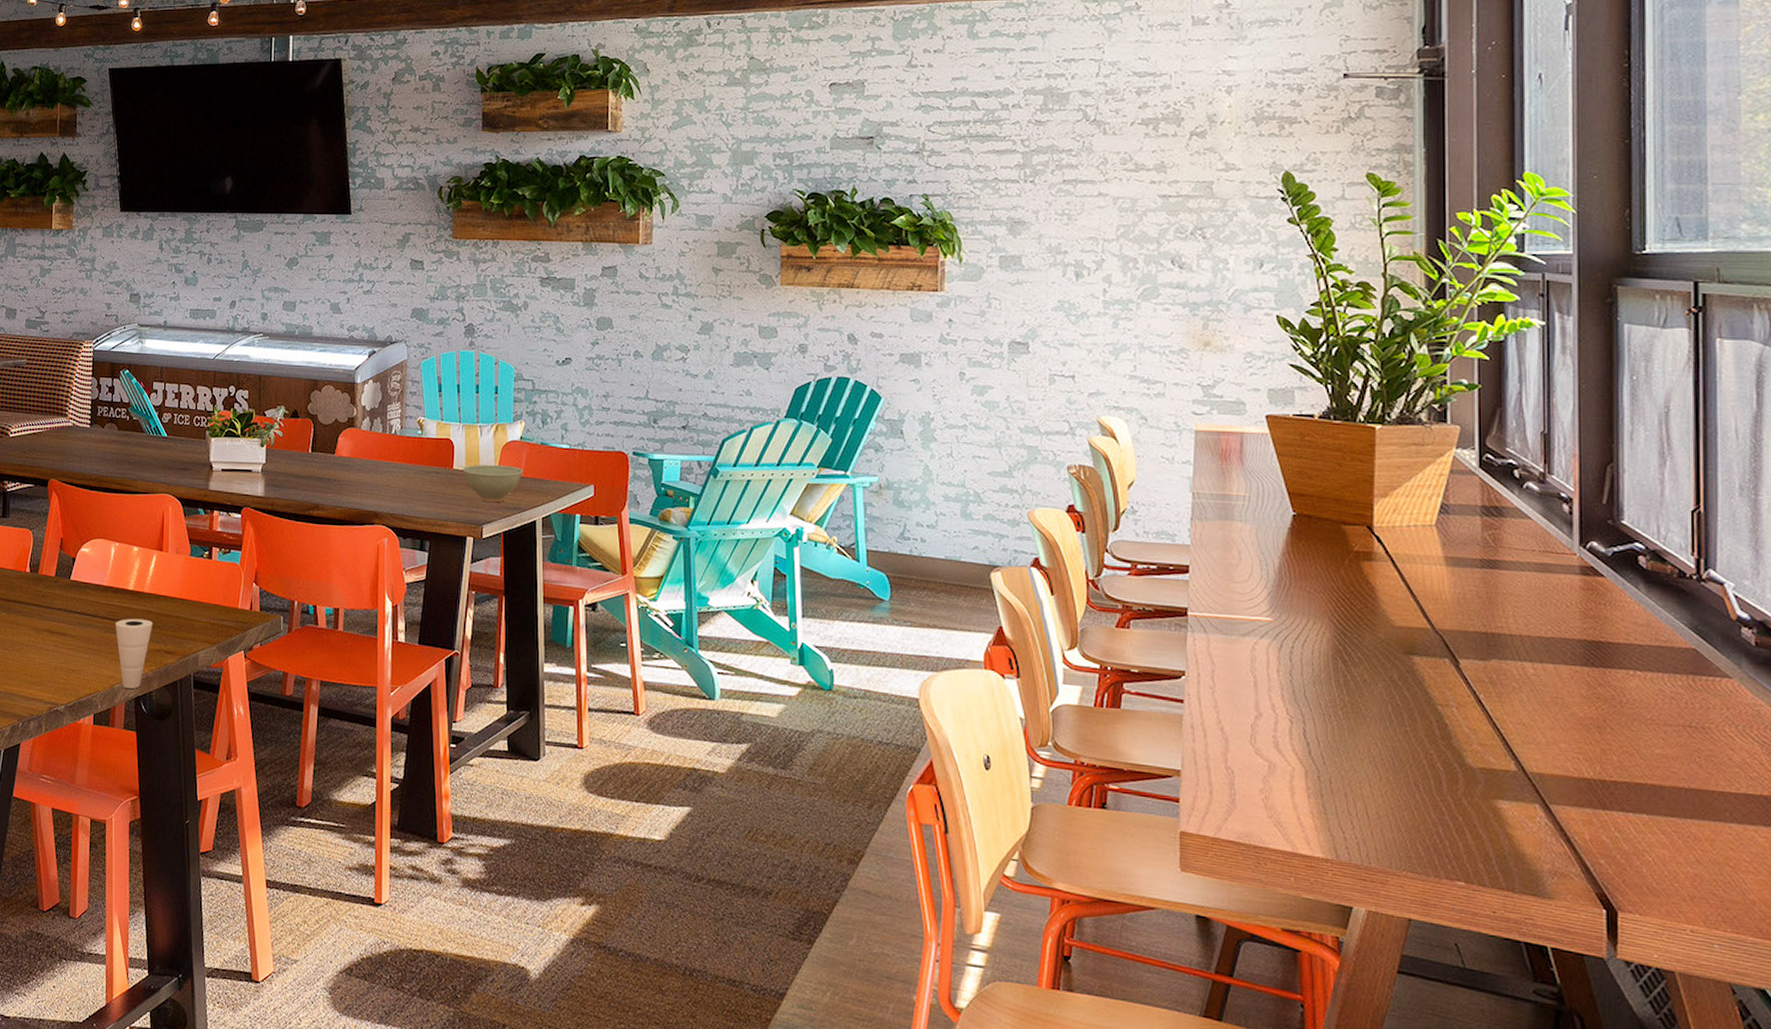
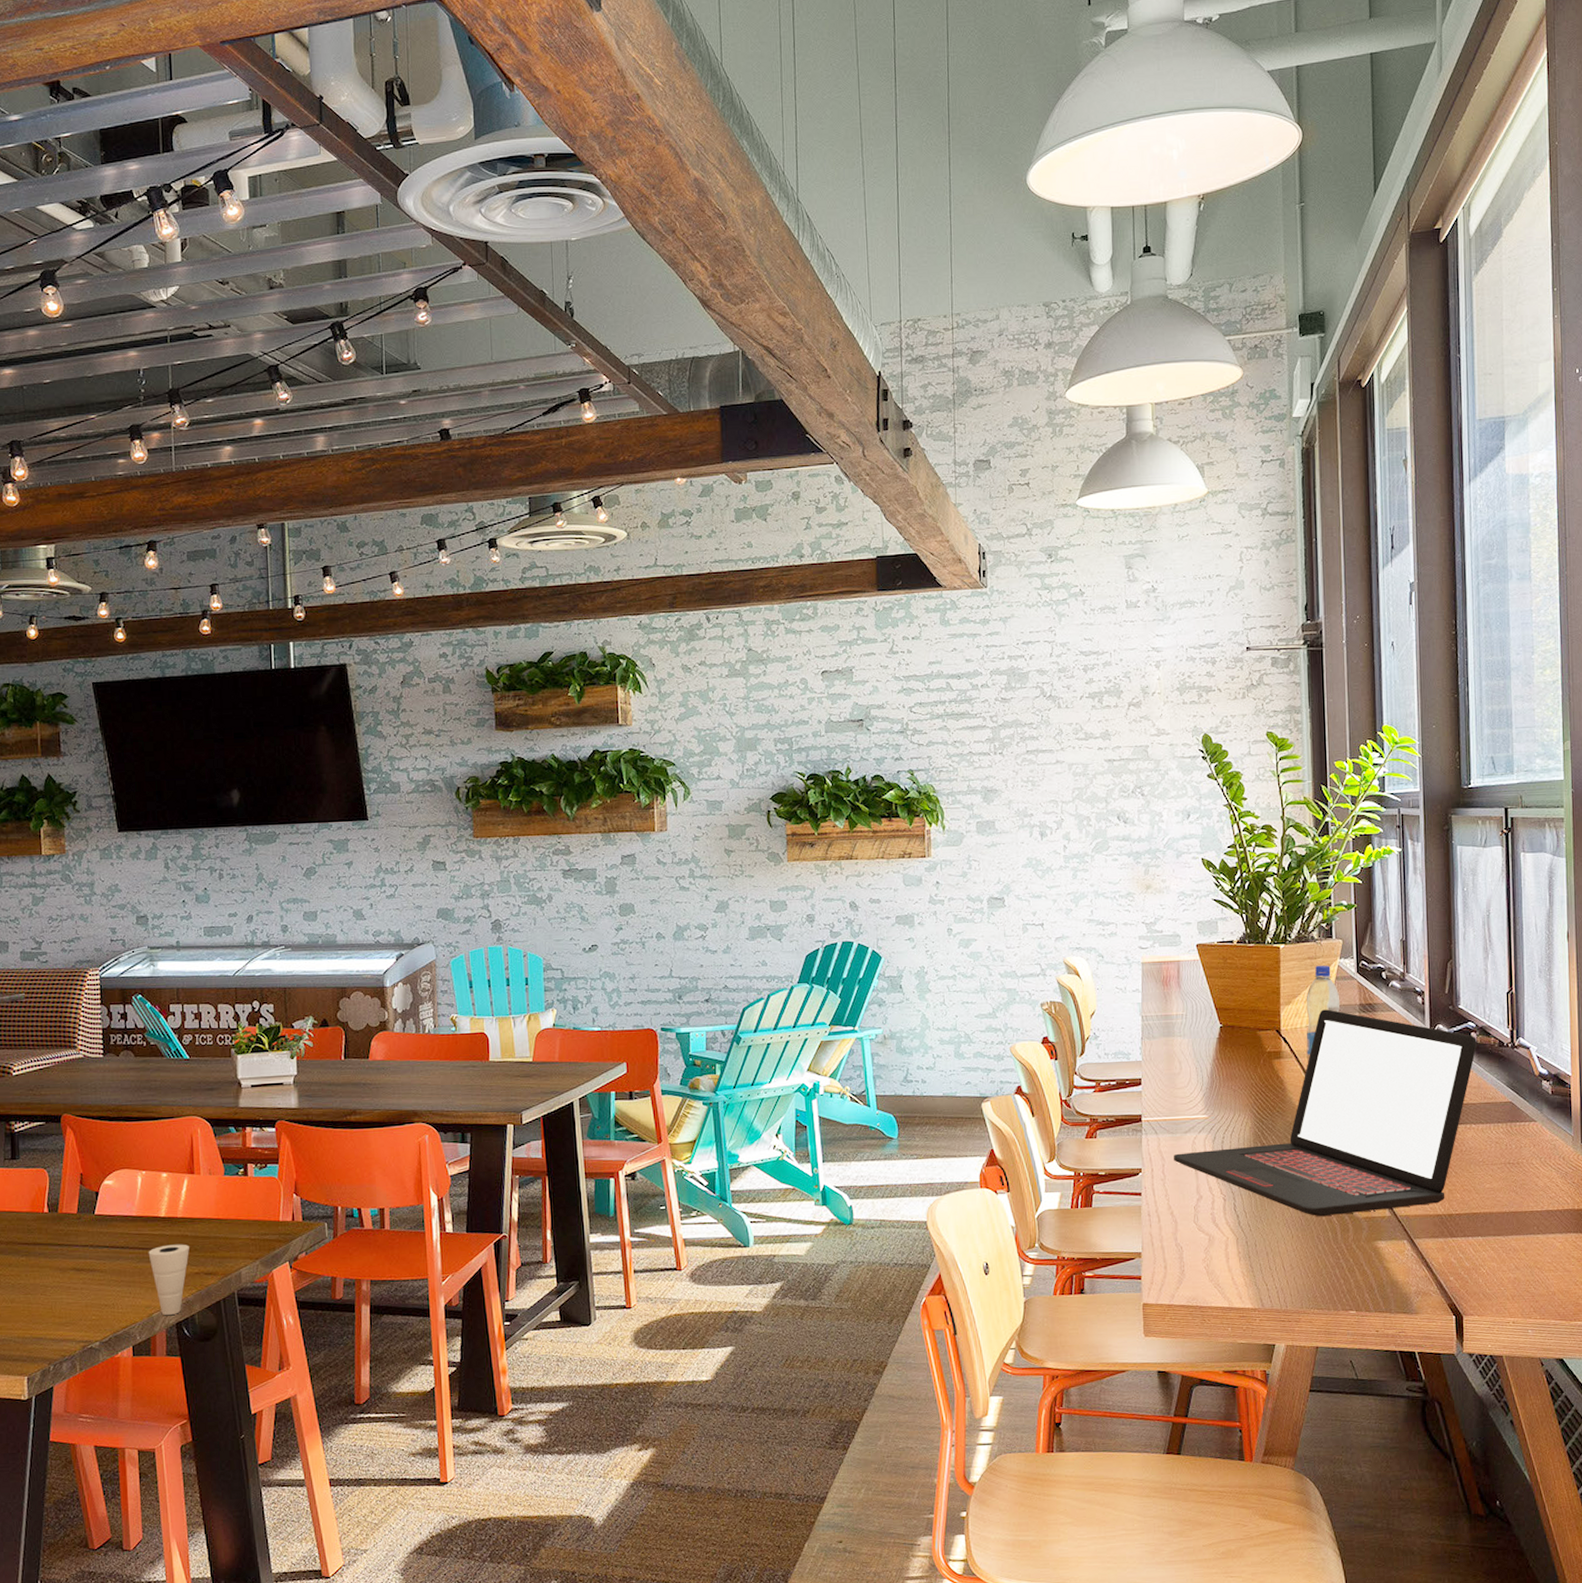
bowl: present [462,464,523,503] -> none [498,1052,558,1090]
laptop: none [1227,507,1646,764] -> present [1174,1009,1477,1217]
bottle: none [1407,453,1455,569] -> present [1306,965,1341,1062]

